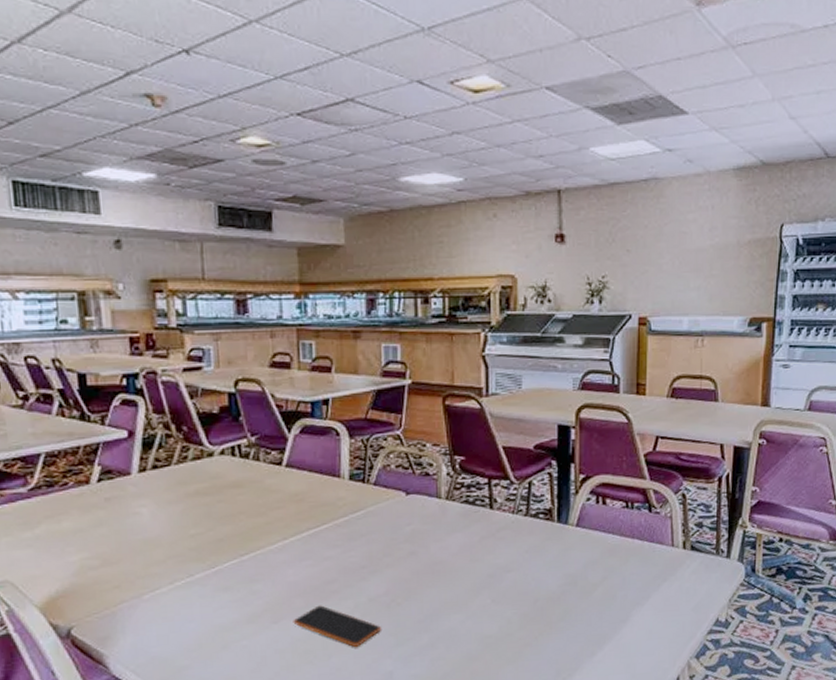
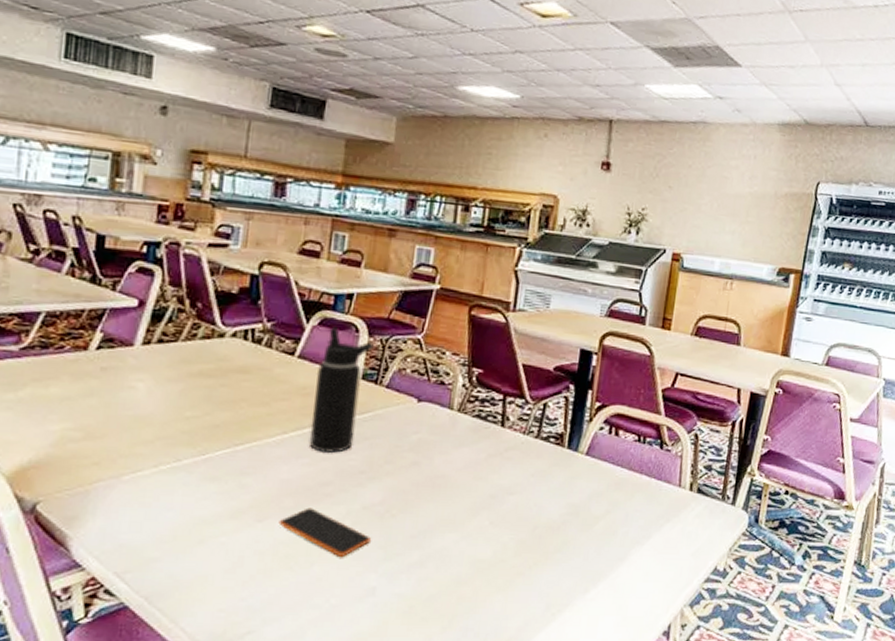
water bottle: none [305,433,357,554] -> present [309,327,375,454]

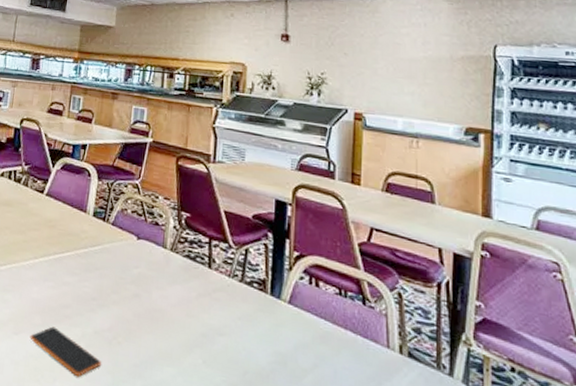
water bottle: present [309,327,375,454] -> none [53,171,103,280]

